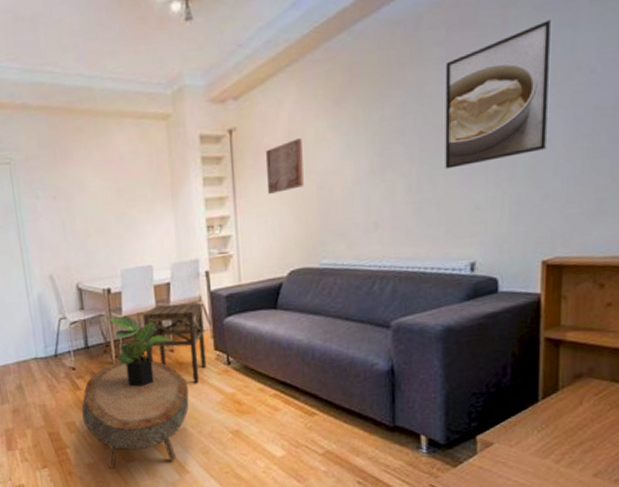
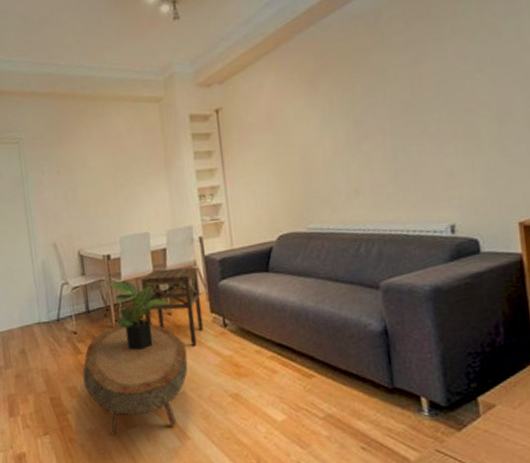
wall art: present [266,138,304,194] -> none [250,116,287,165]
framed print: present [445,20,552,169] -> none [406,11,509,140]

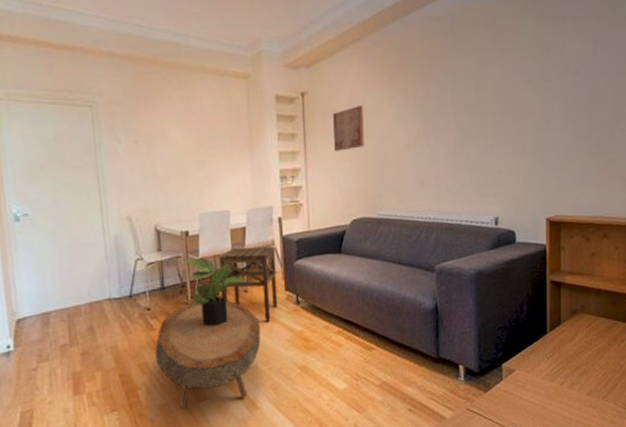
wall art: none [250,116,287,165] -> present [333,105,364,151]

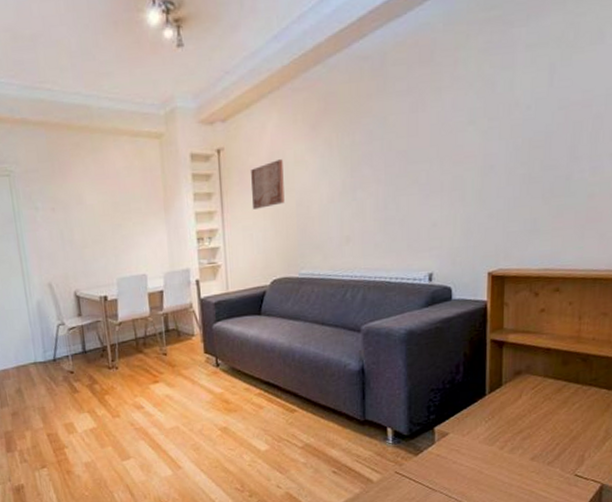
coffee table: present [155,301,261,409] -> none [79,363,181,467]
potted plant: present [185,258,248,327] -> none [105,322,167,389]
side table: present [218,246,278,322] -> none [137,309,198,384]

